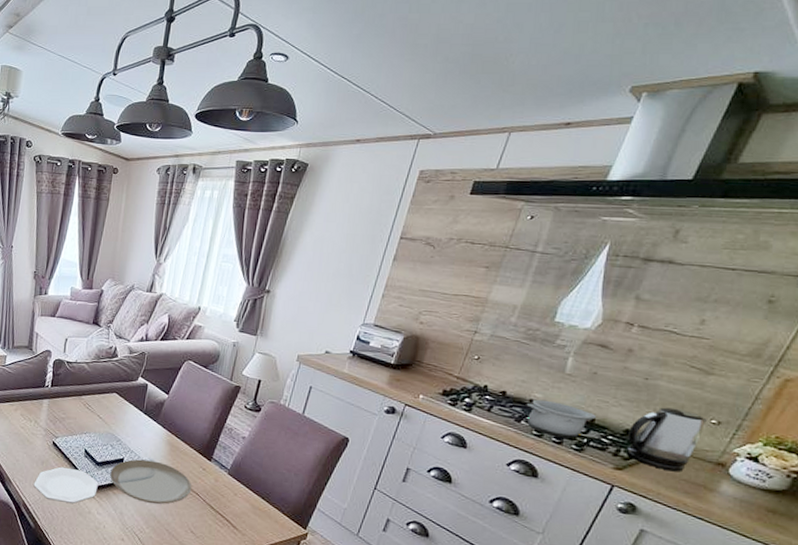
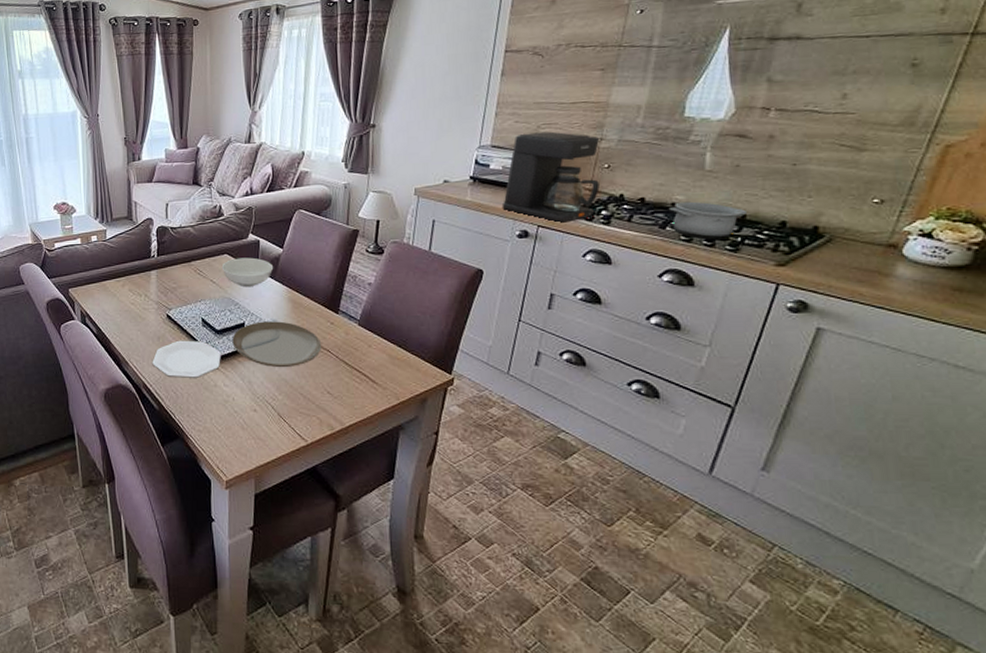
bowl: none [109,398,158,427] -> present [221,257,274,288]
coffee maker: none [375,317,473,405] -> present [502,131,600,223]
kettle: present [625,407,707,472] -> none [785,191,868,261]

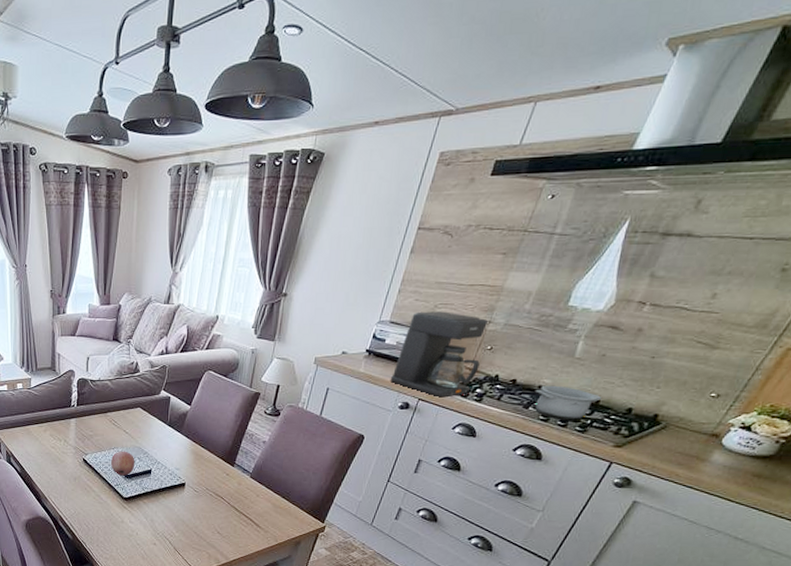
plate: present [152,340,222,379] -> none [68,481,130,515]
fruit: none [198,303,226,332] -> present [111,451,135,476]
bowl: present [221,257,274,288] -> none [134,412,181,439]
plate: present [232,321,321,368] -> none [139,469,216,510]

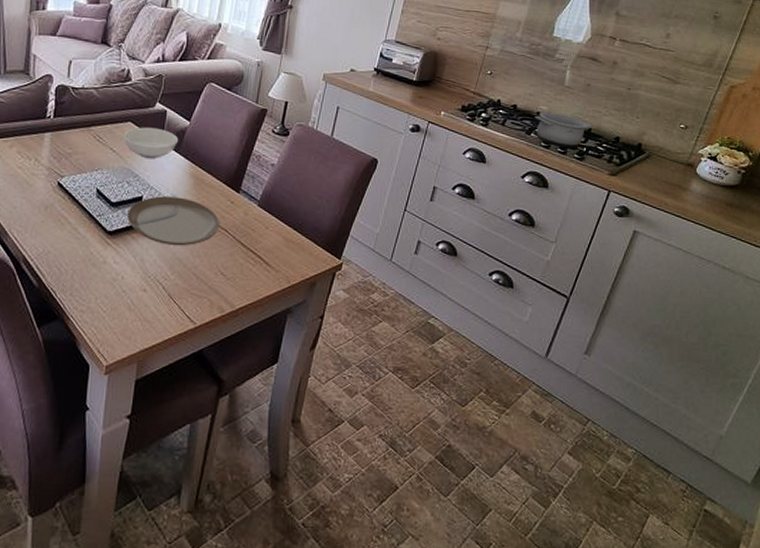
fruit: present [111,451,135,476] -> none [93,173,123,204]
bowl: none [134,412,181,439] -> present [123,127,179,159]
plate: none [139,469,216,510] -> present [127,196,219,246]
coffee maker: present [390,311,488,398] -> none [399,33,485,121]

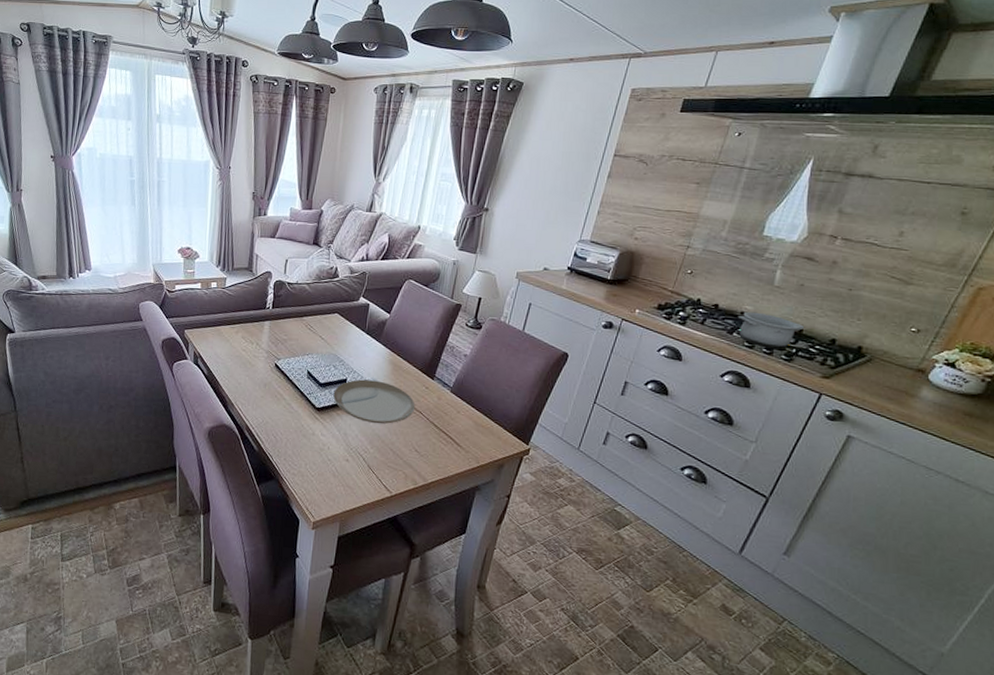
bowl: present [123,127,179,159] -> none [331,318,380,347]

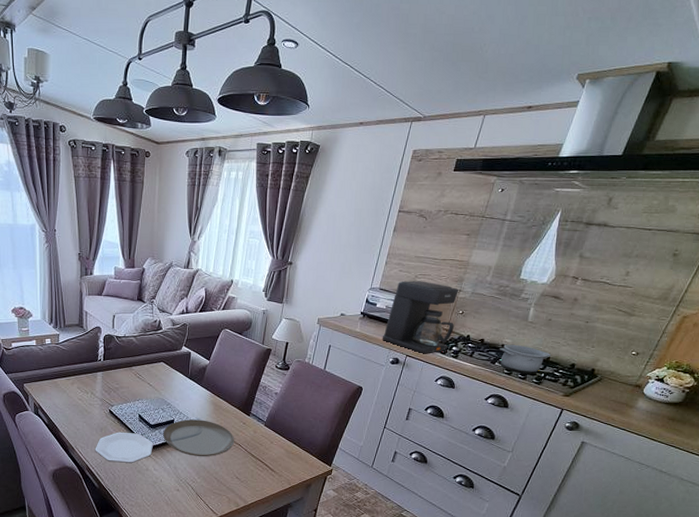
plate: none [256,389,323,426] -> present [95,432,154,464]
coffee maker: none [592,233,686,319] -> present [382,280,458,354]

